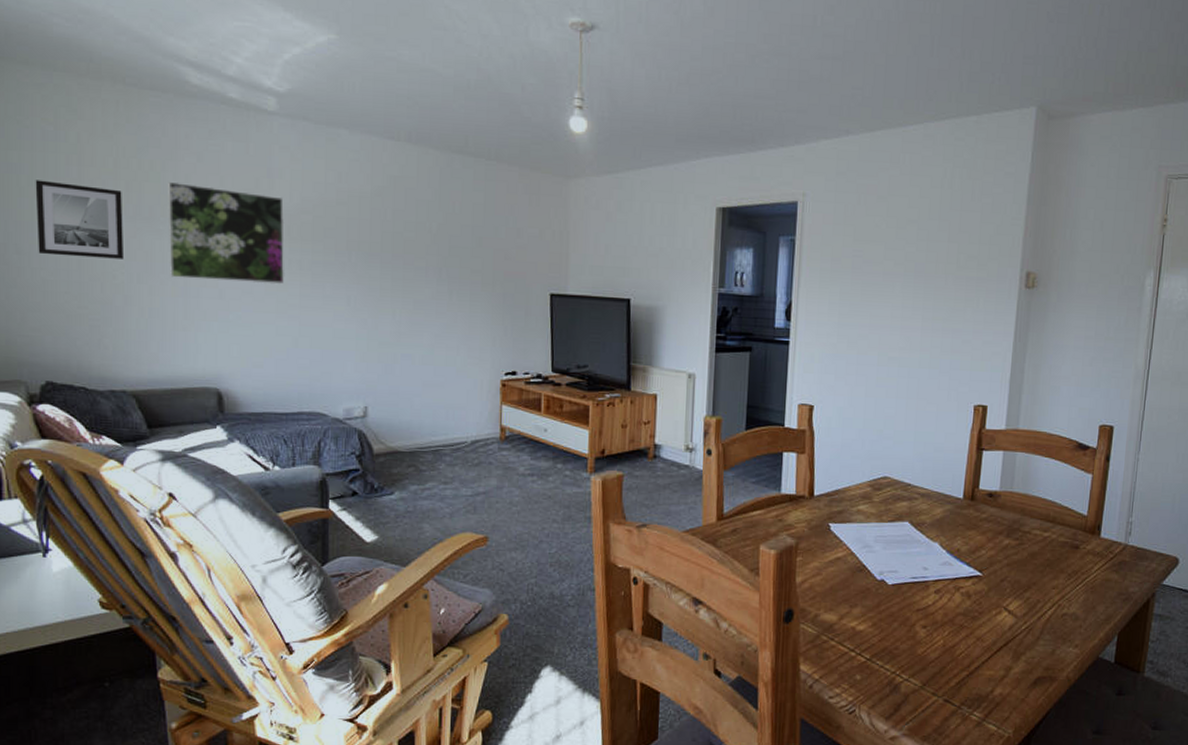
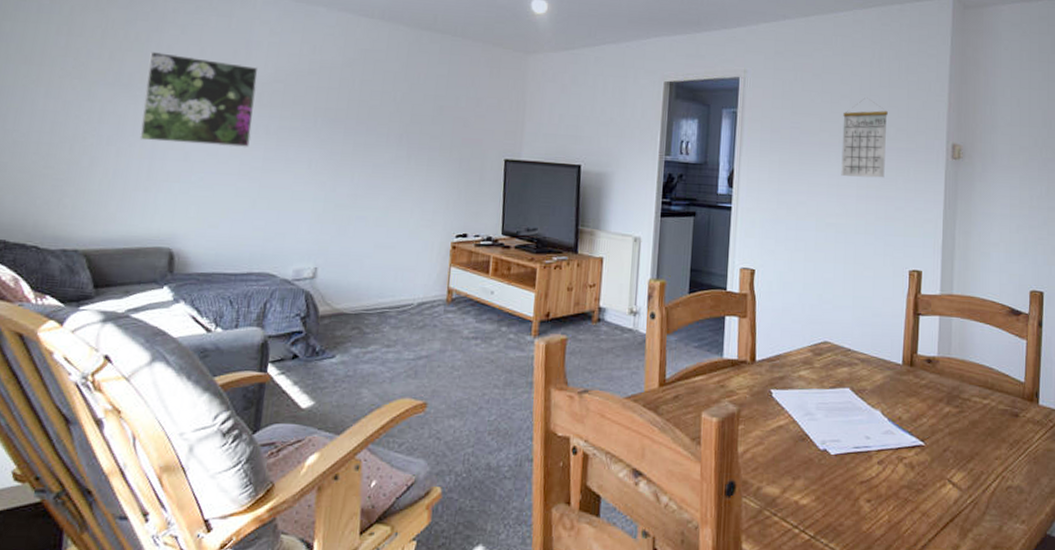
wall art: present [35,180,125,259] -> none [14,48,105,122]
calendar: none [905,223,958,310] -> present [841,98,888,178]

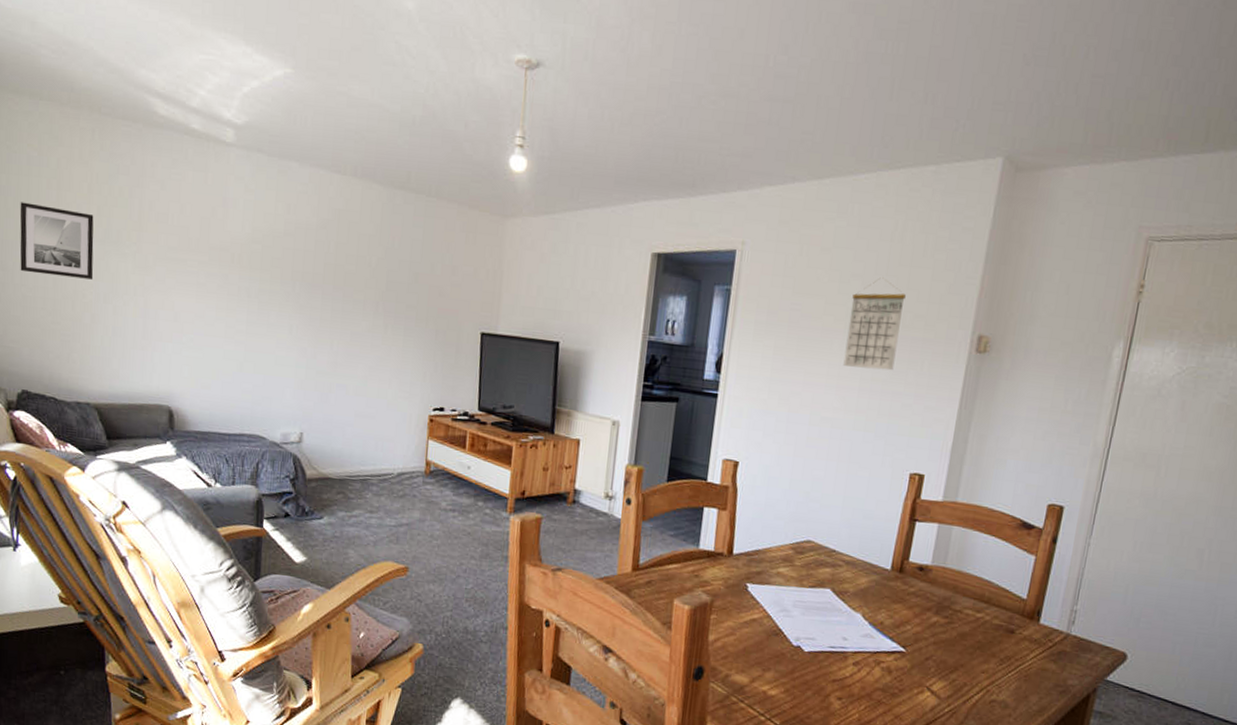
wall art: none [14,48,105,122] -> present [19,202,94,280]
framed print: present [139,52,259,148] -> none [132,208,236,311]

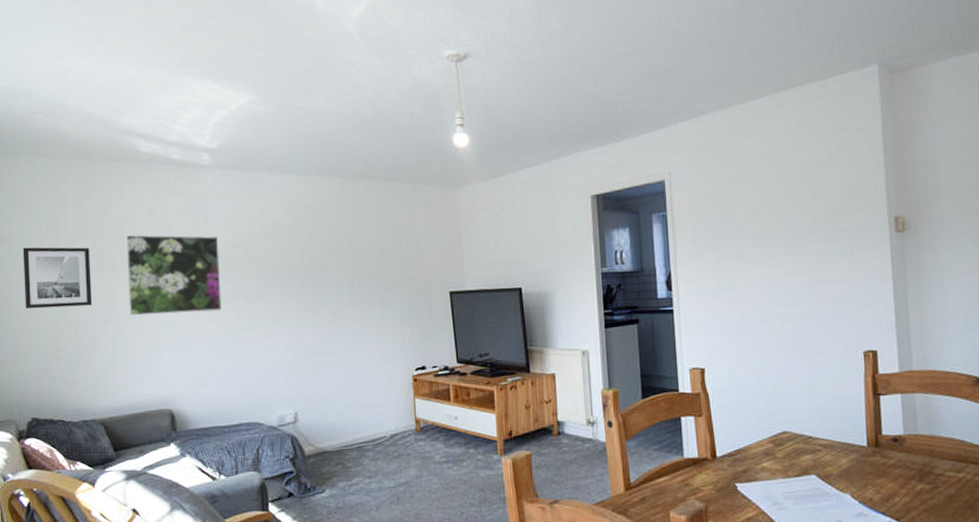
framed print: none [132,208,236,311] -> present [126,234,223,316]
calendar: present [843,278,906,371] -> none [775,183,826,264]

